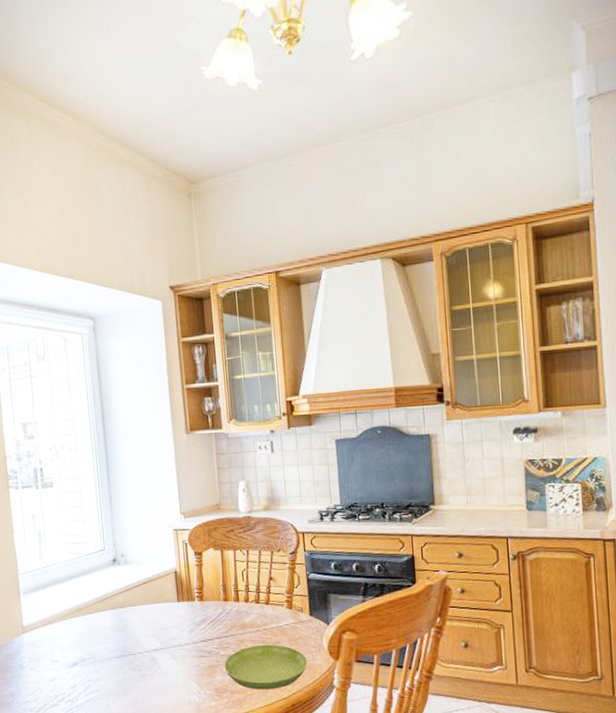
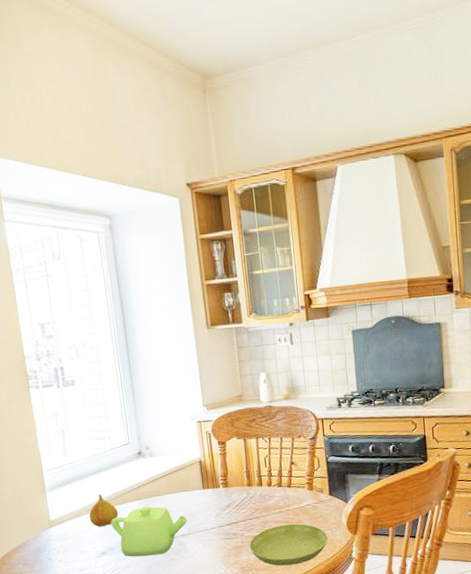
fruit: none [61,601,92,635] -> present [89,494,119,527]
teapot: none [83,617,161,670] -> present [111,506,188,557]

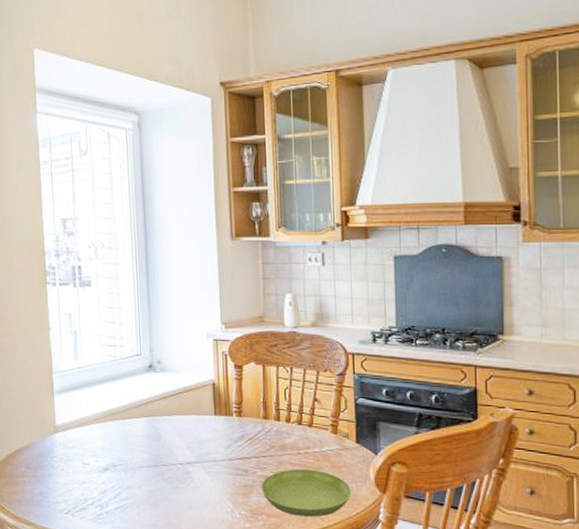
fruit: present [89,494,119,527] -> none [94,405,125,440]
teapot: present [111,506,188,557] -> none [116,425,196,481]

